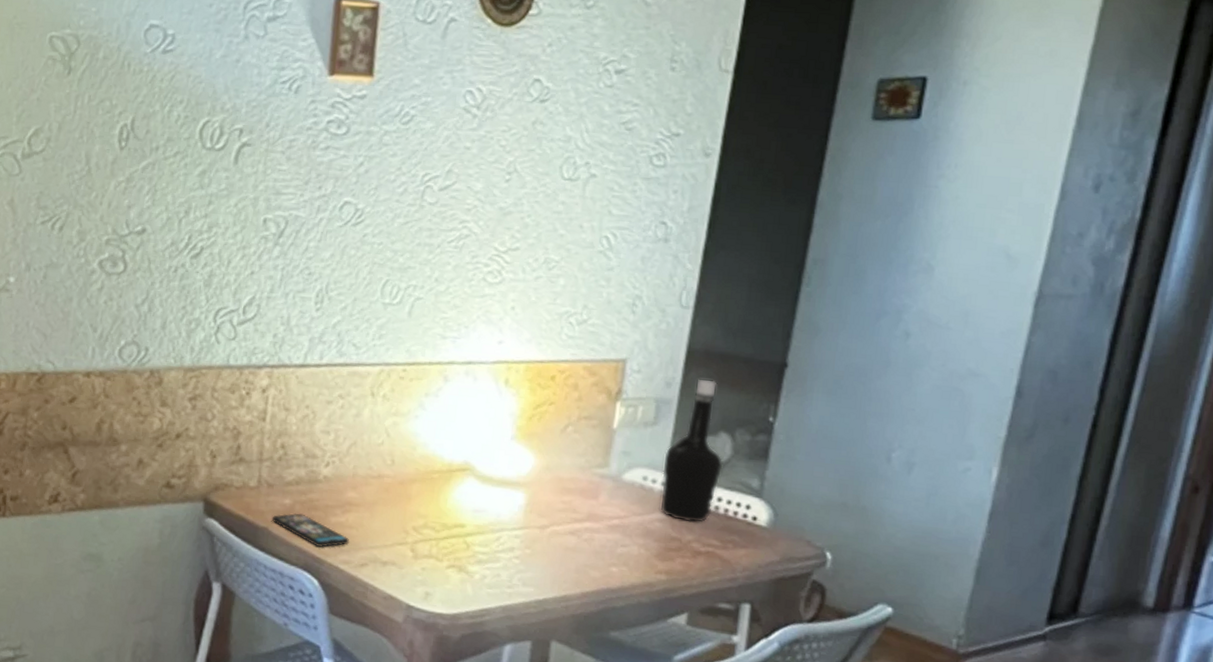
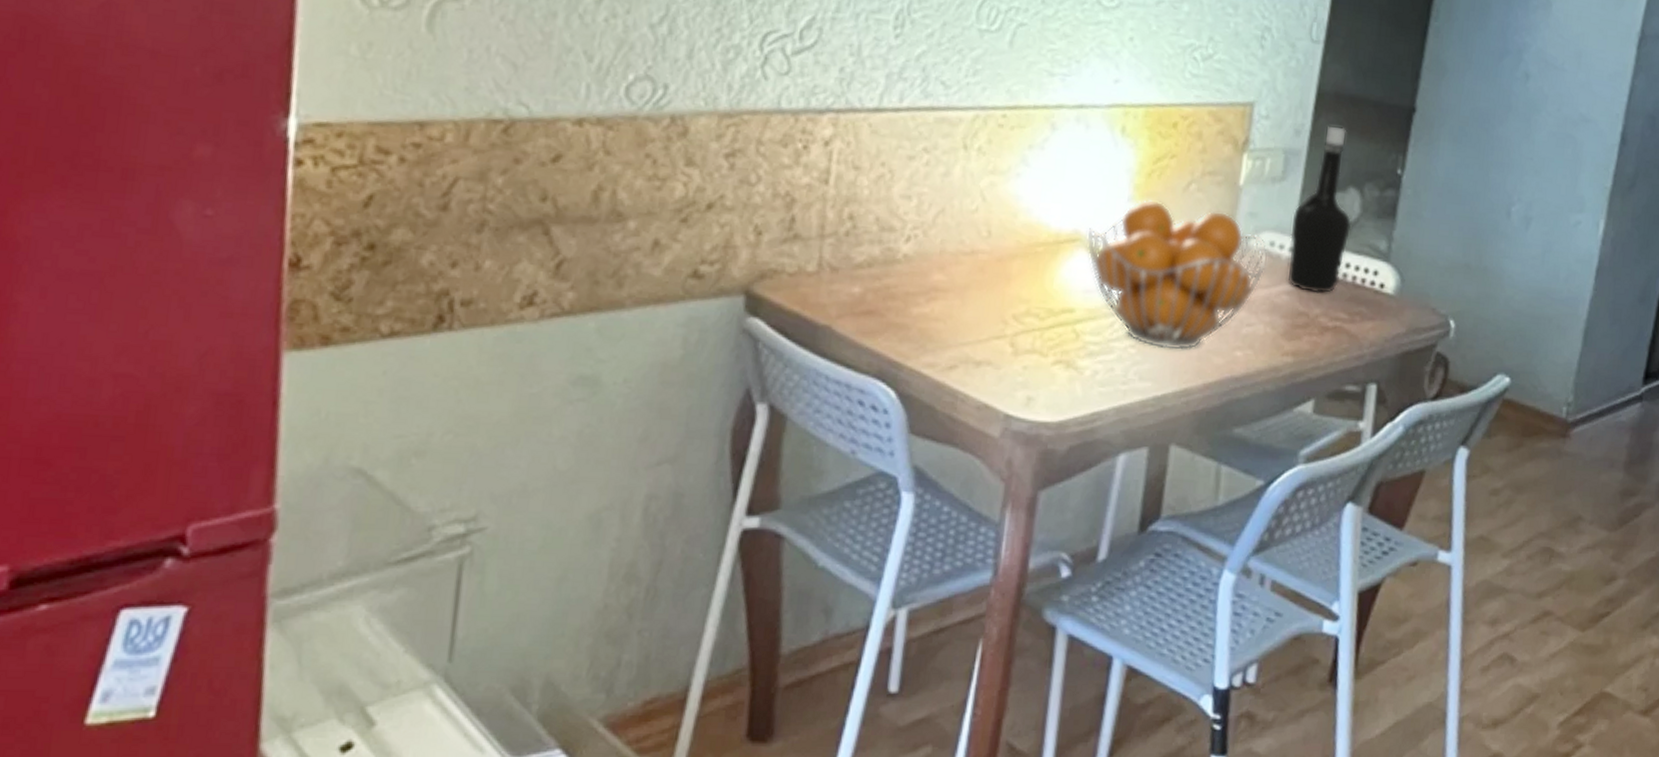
smartphone: present [271,513,350,547] -> none [836,304,936,348]
fruit basket: none [474,438,641,564] -> present [1086,198,1268,351]

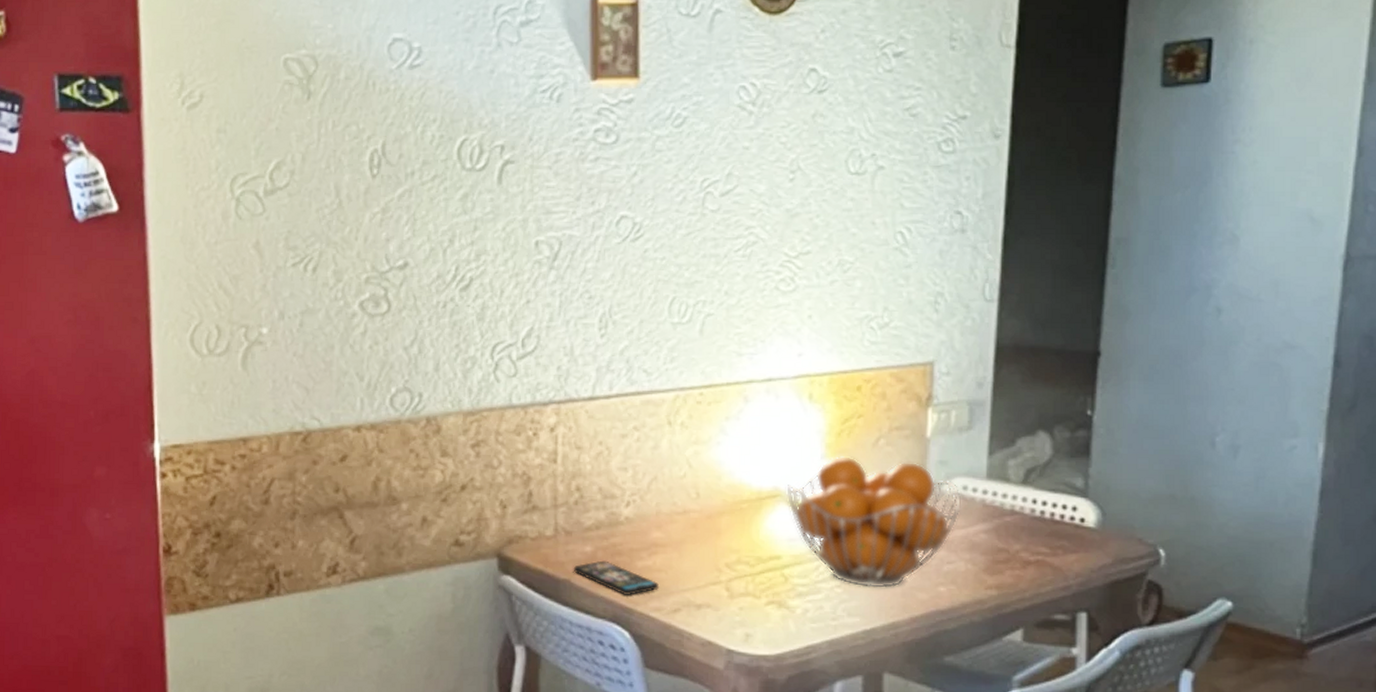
smartphone: none [836,304,936,348] -> present [573,560,660,596]
bottle: present [1288,127,1352,294] -> none [983,376,1045,531]

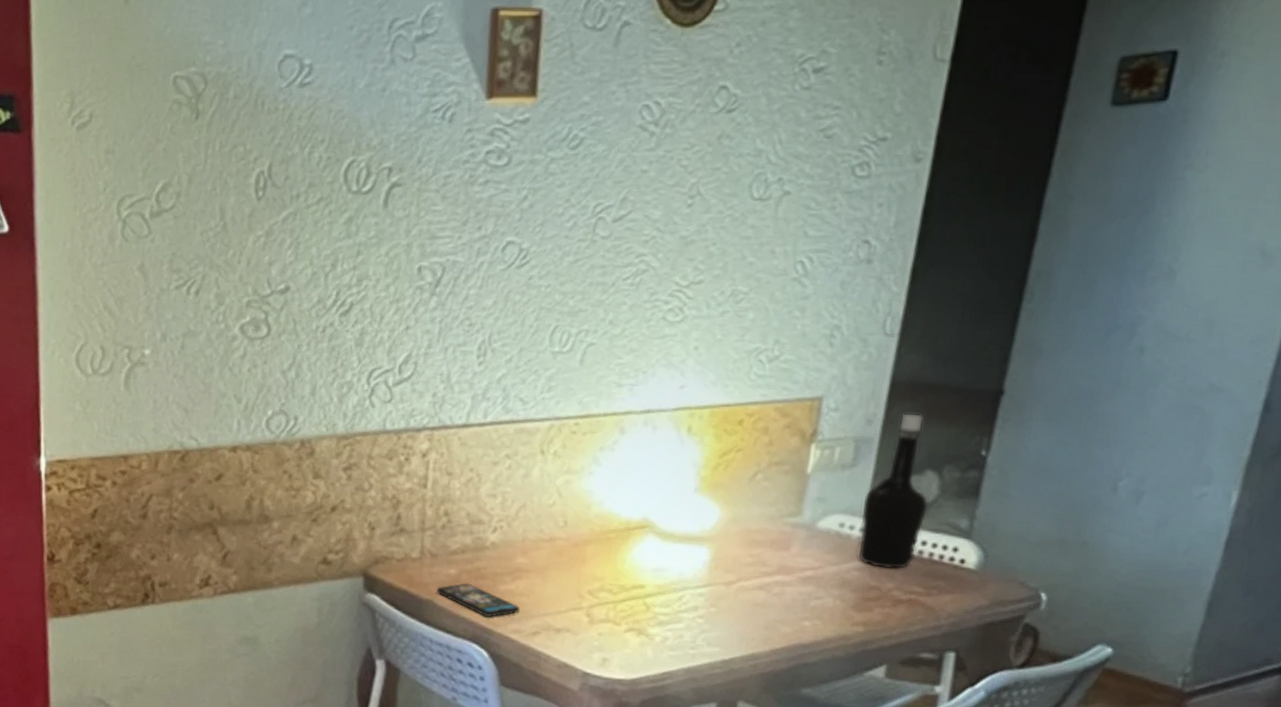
fruit basket: present [785,455,962,589] -> none [654,489,838,621]
bottle: none [983,376,1045,531] -> present [859,414,929,570]

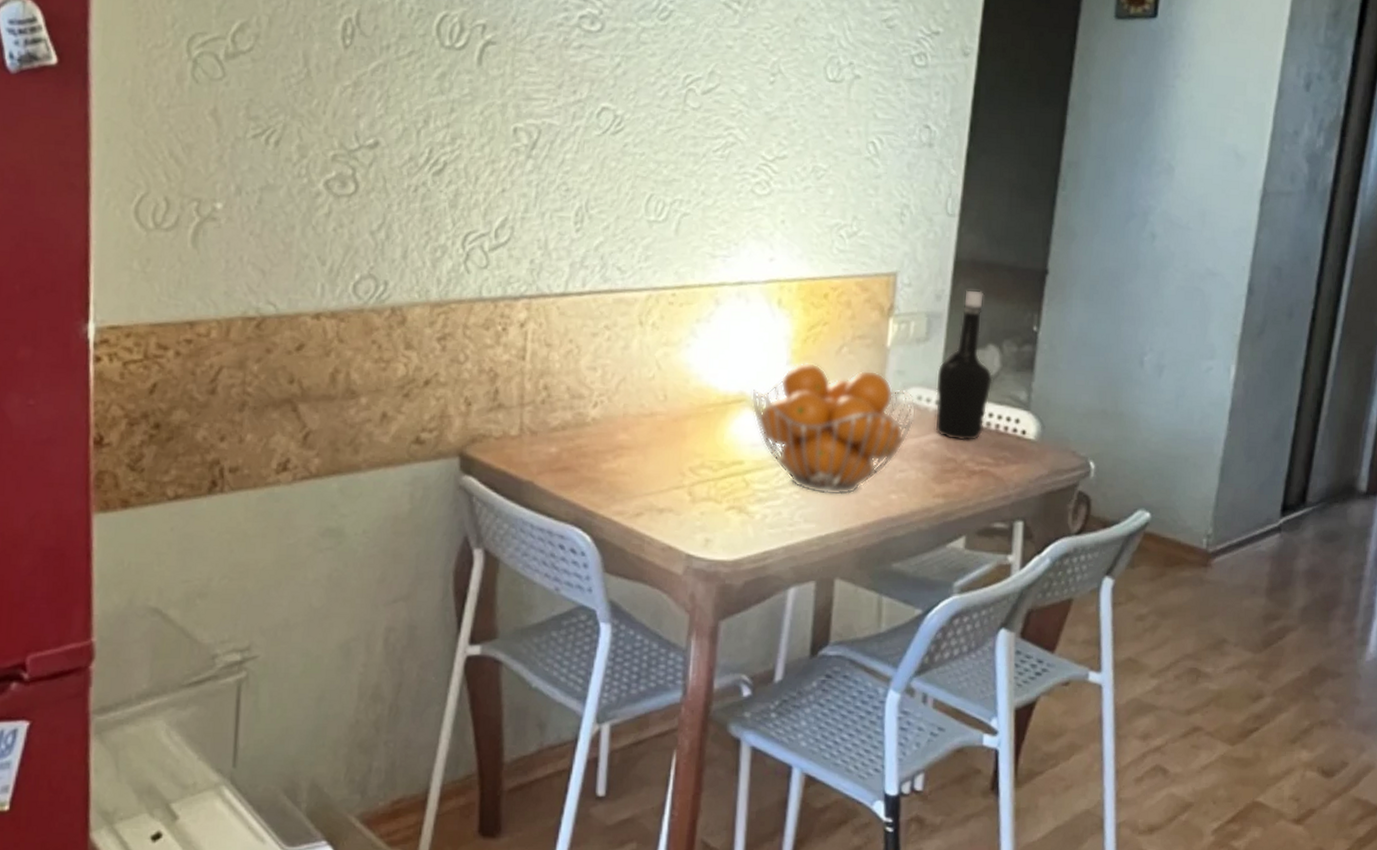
smartphone: present [436,583,521,618] -> none [537,462,623,499]
fruit basket: none [654,489,838,621] -> present [750,362,916,496]

